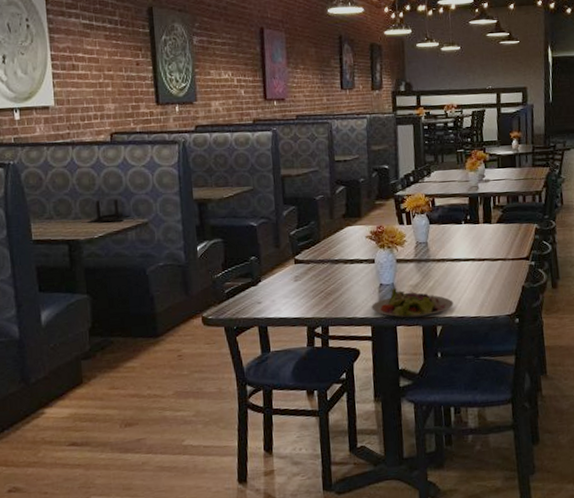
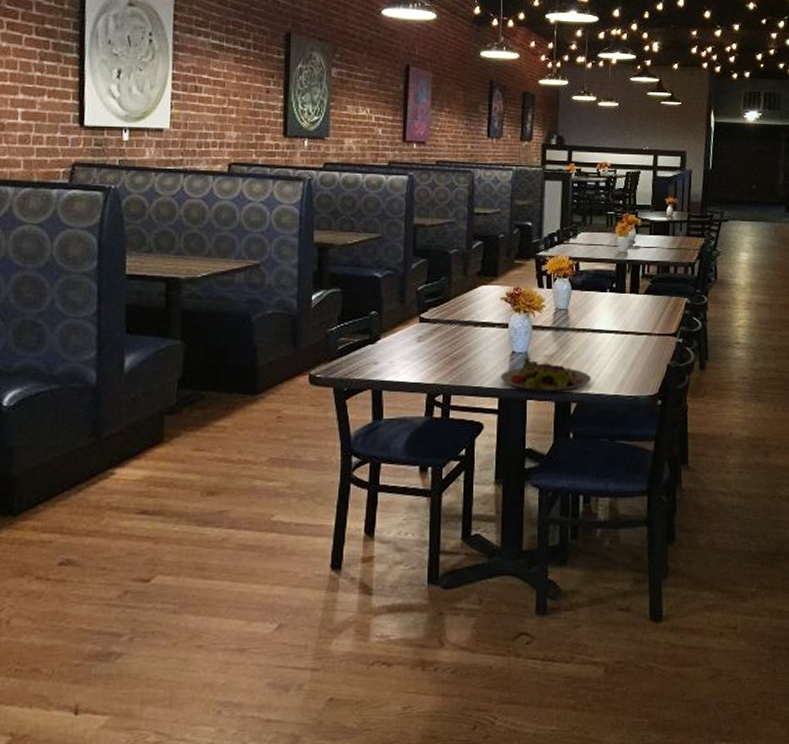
napkin holder: present [87,199,129,224] -> none [190,235,239,261]

